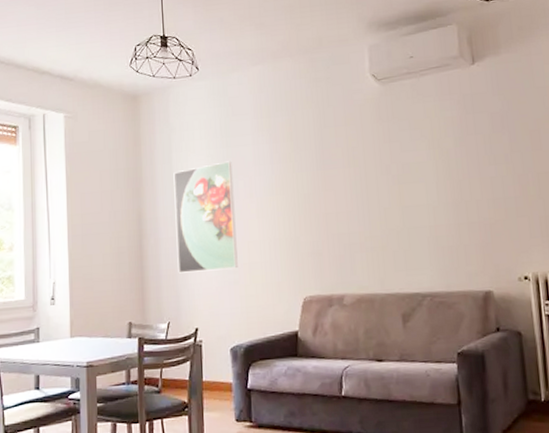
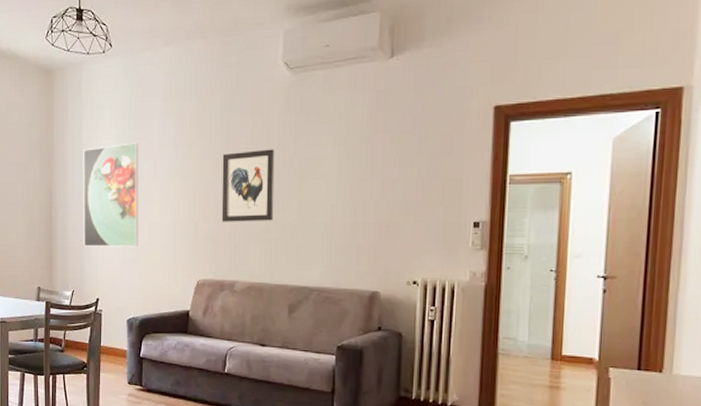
wall art: none [319,157,377,234] -> present [221,149,275,222]

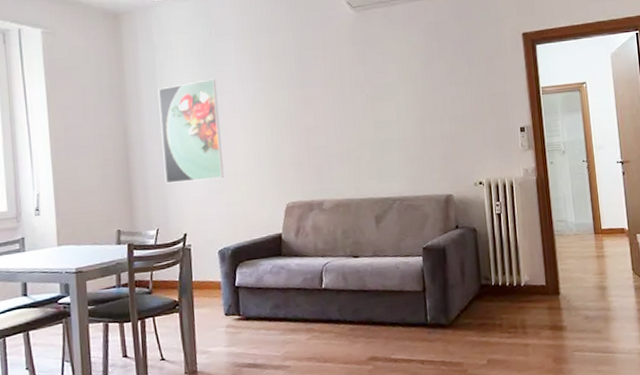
wall art: present [221,149,275,222] -> none [299,77,353,147]

